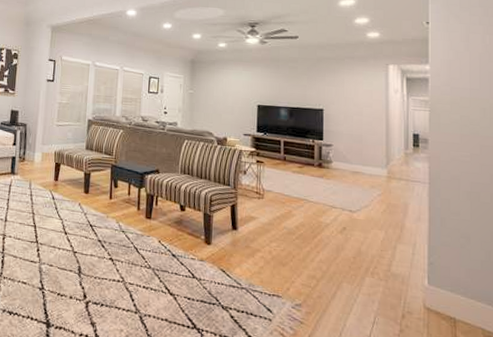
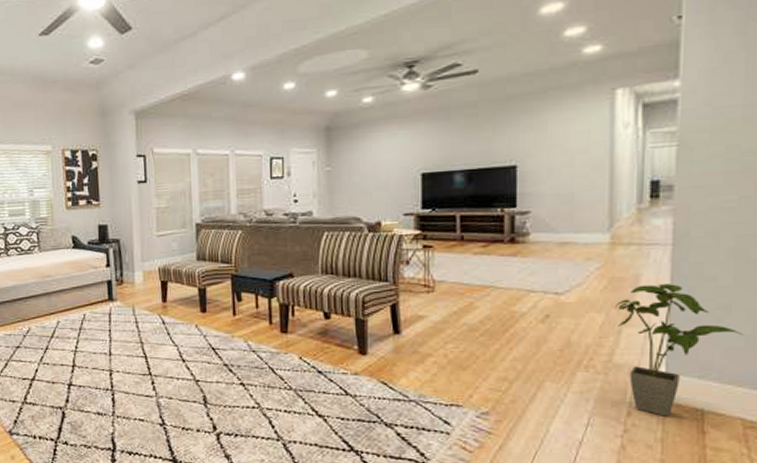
house plant: none [391,212,479,321] -> present [614,284,744,416]

